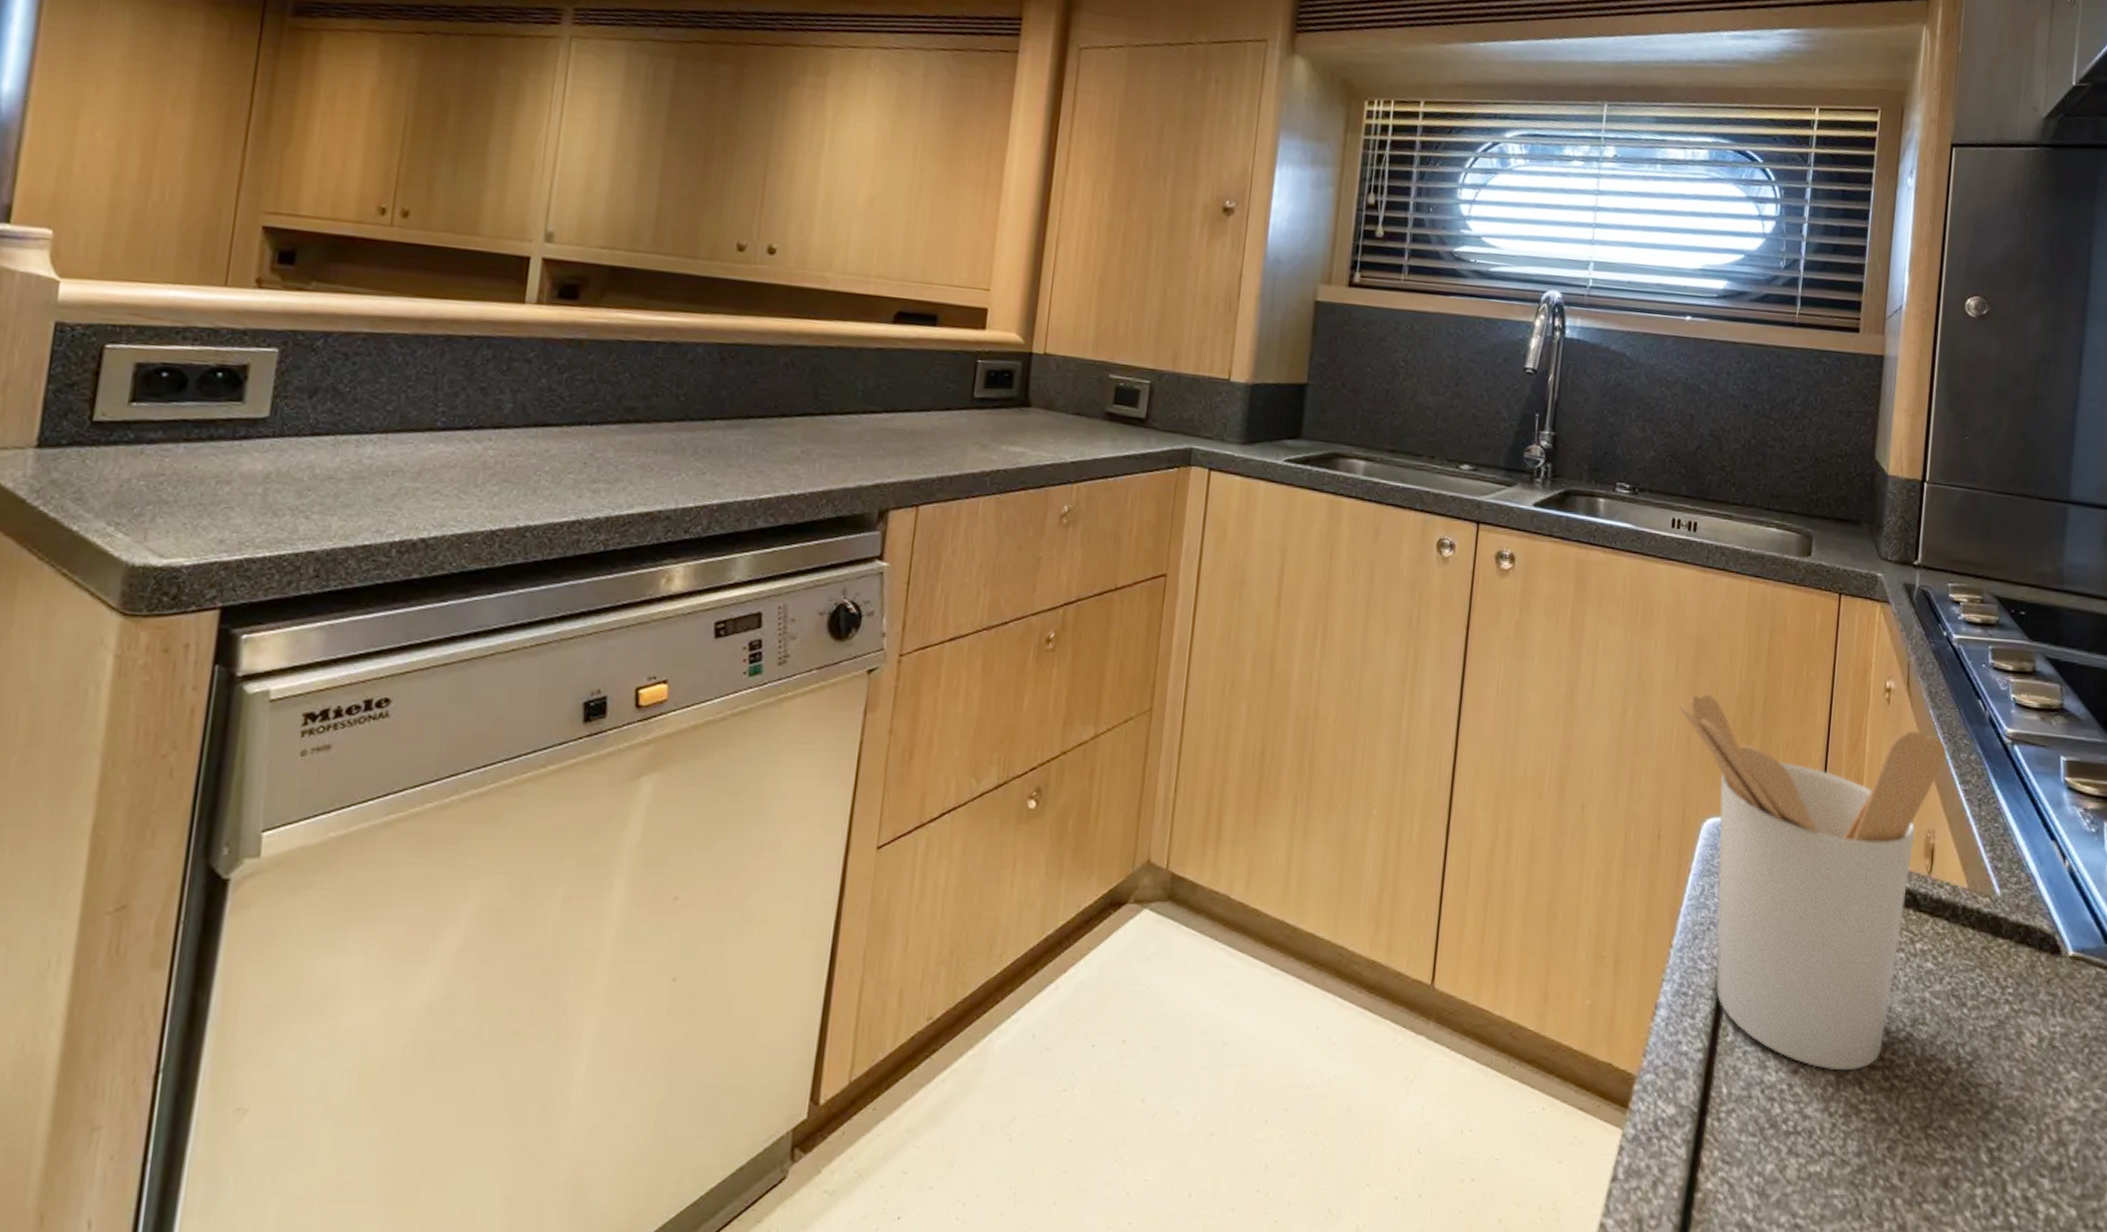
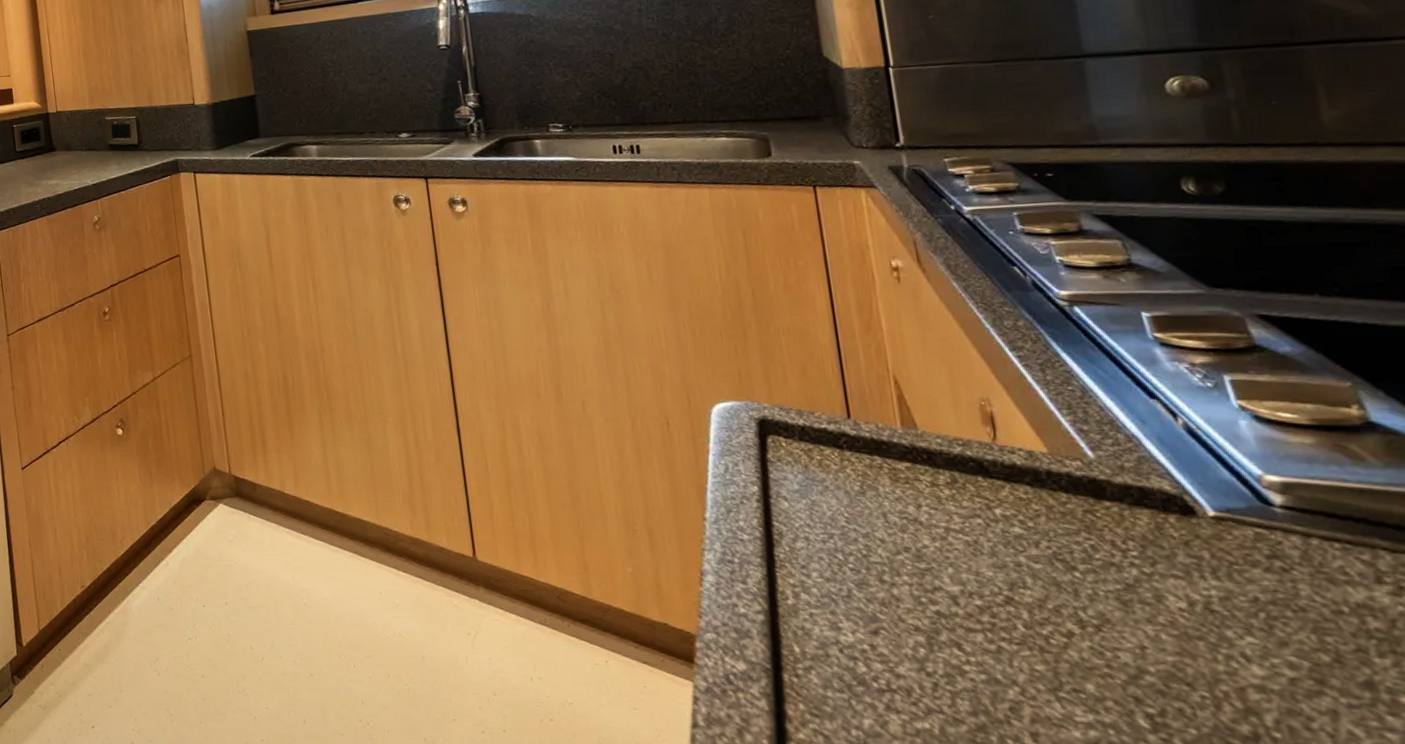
utensil holder: present [1679,694,1946,1071] -> none [660,294,985,633]

